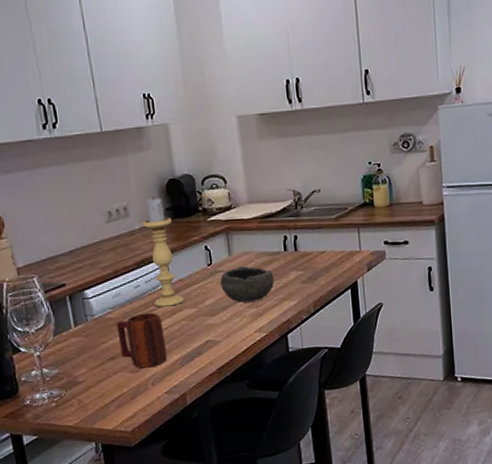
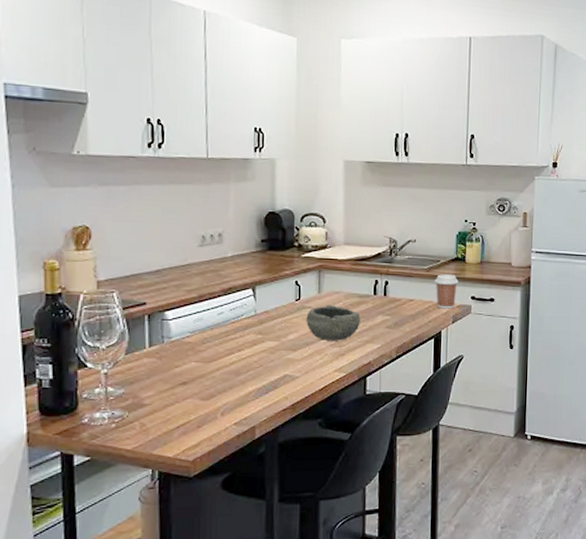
mug: present [116,312,168,368] -> none [193,341,242,397]
candle holder: present [142,197,185,308] -> none [235,227,268,337]
coffee cup: none [343,221,370,258] -> present [434,274,459,309]

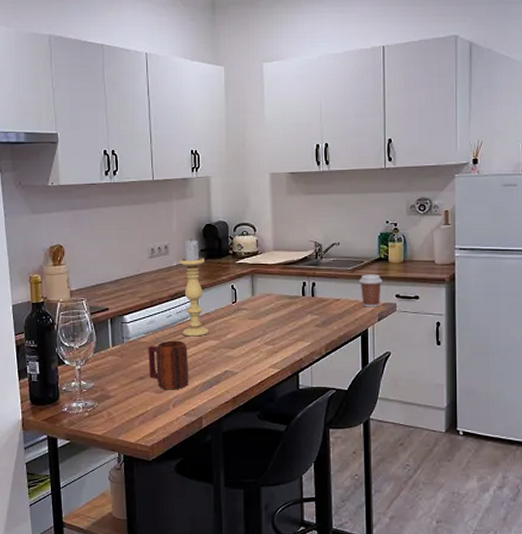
mug: none [193,341,242,397] -> present [148,340,189,390]
candle holder: none [235,227,268,337] -> present [179,239,210,337]
bowl: present [306,305,361,341] -> none [242,306,291,339]

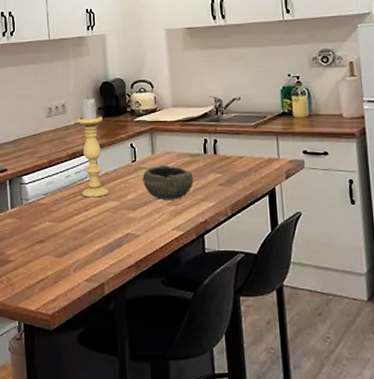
mug: present [148,340,189,390] -> none [47,201,90,254]
bowl: none [242,306,291,339] -> present [143,165,194,200]
coffee cup: present [358,274,383,307] -> none [262,130,288,165]

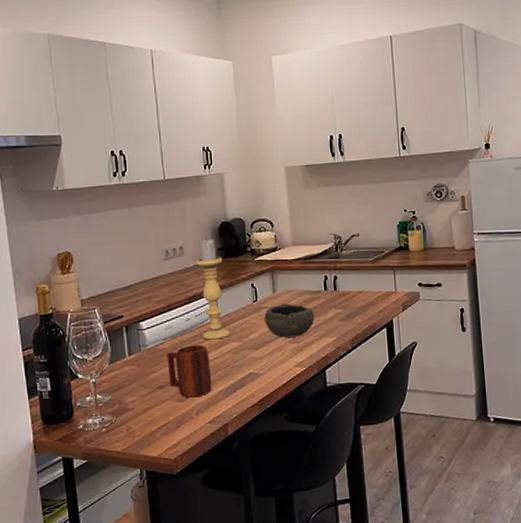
mug: none [47,201,90,254] -> present [167,344,212,398]

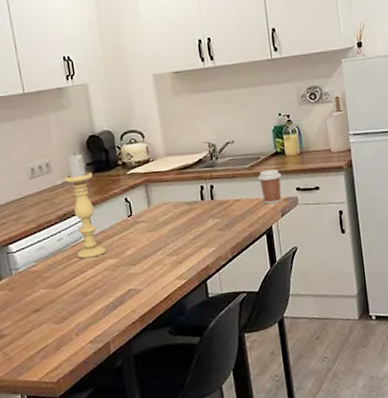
mug: present [167,344,212,398] -> none [40,264,91,319]
bowl: present [264,303,315,338] -> none [140,216,193,252]
coffee cup: none [380,264,405,298] -> present [257,169,282,204]

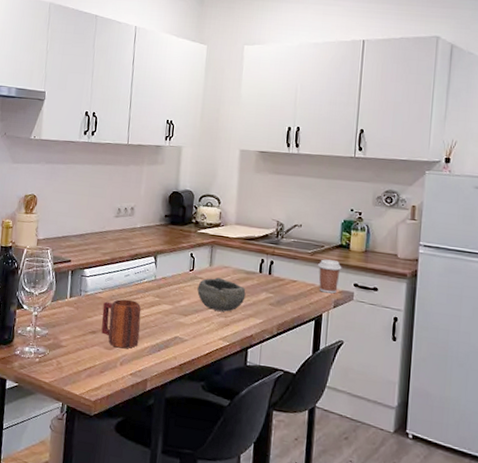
mug: none [40,264,91,319] -> present [101,299,142,349]
candle holder: present [64,153,107,259] -> none [137,203,168,300]
bowl: none [140,216,193,252] -> present [197,277,246,312]

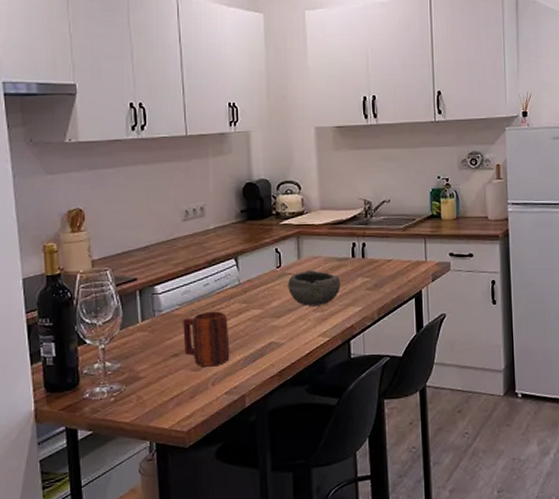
coffee cup: present [317,259,342,294] -> none [410,232,436,267]

